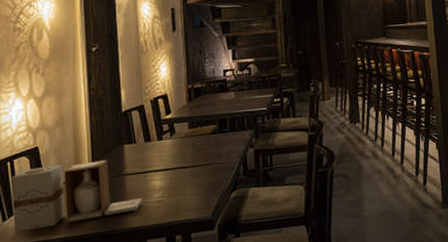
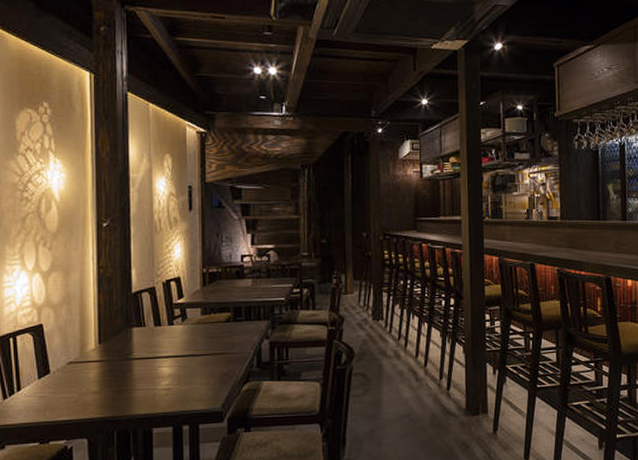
bottle: present [11,160,143,232] -> none [14,342,150,411]

